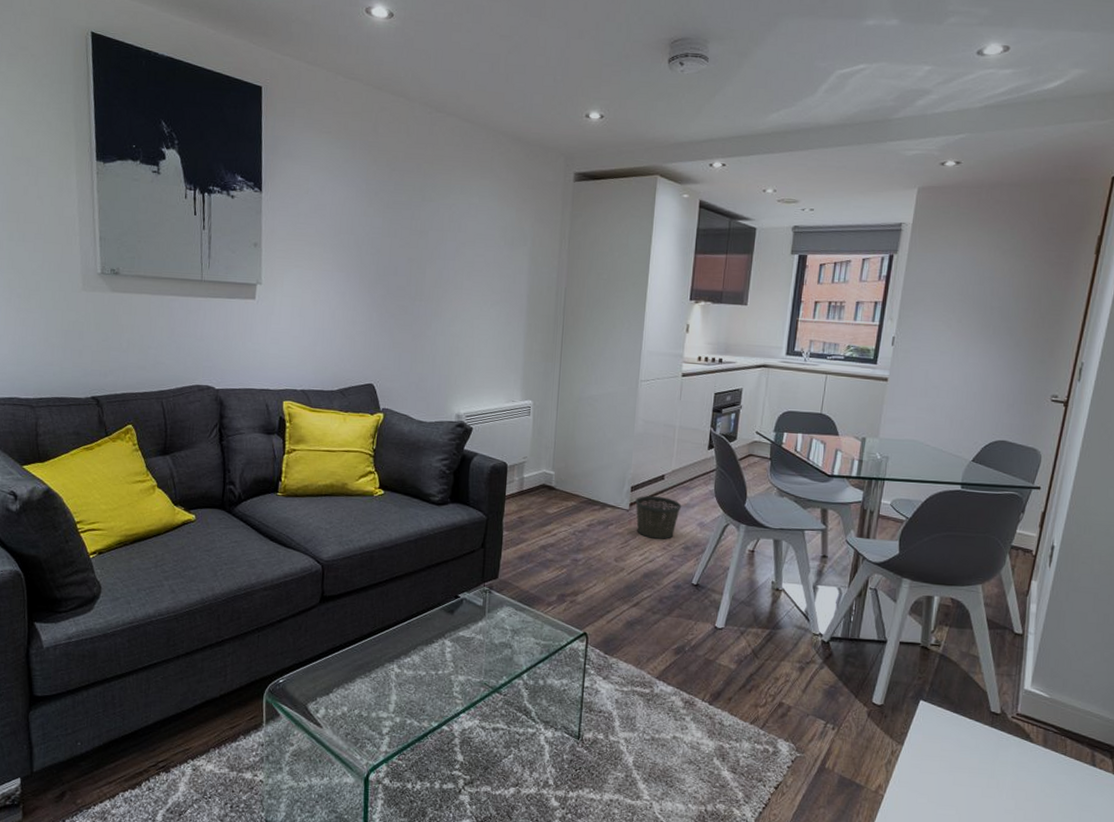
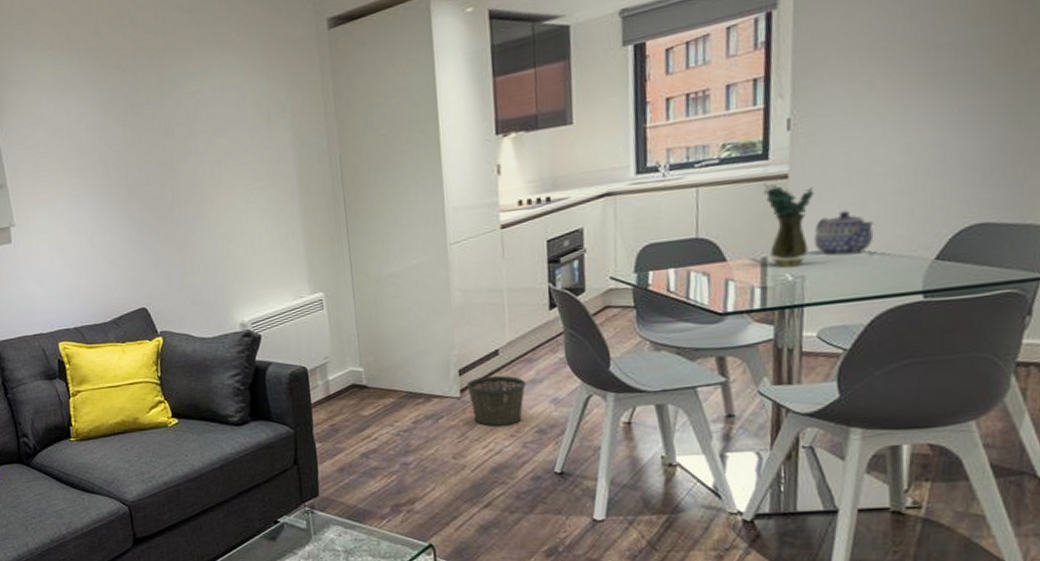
vase: none [868,381,903,449] -> present [763,183,814,269]
teapot: none [897,413,937,447] -> present [813,210,874,257]

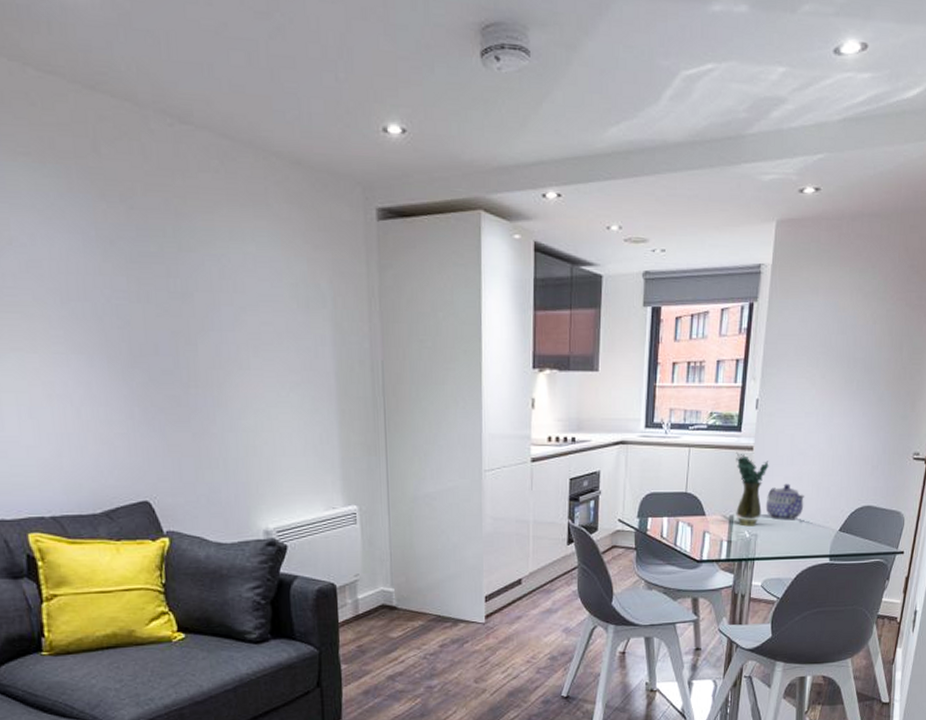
basket: present [466,375,527,426] -> none [491,603,544,652]

